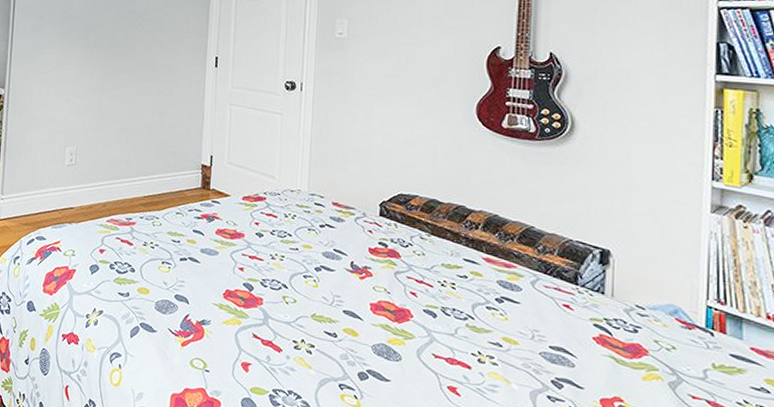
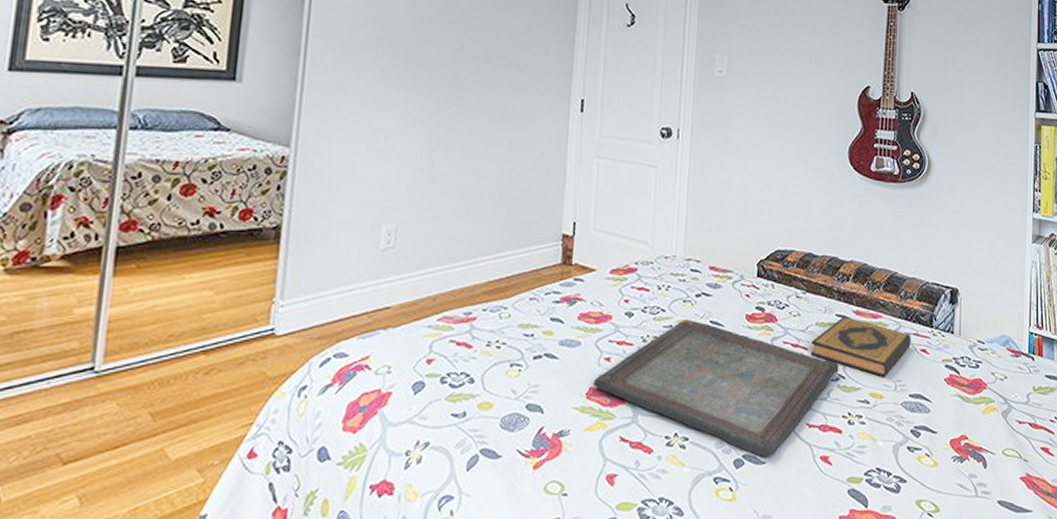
serving tray: none [230,245,468,377] -> present [593,319,839,458]
hardback book: none [436,262,551,325] -> present [810,317,911,377]

